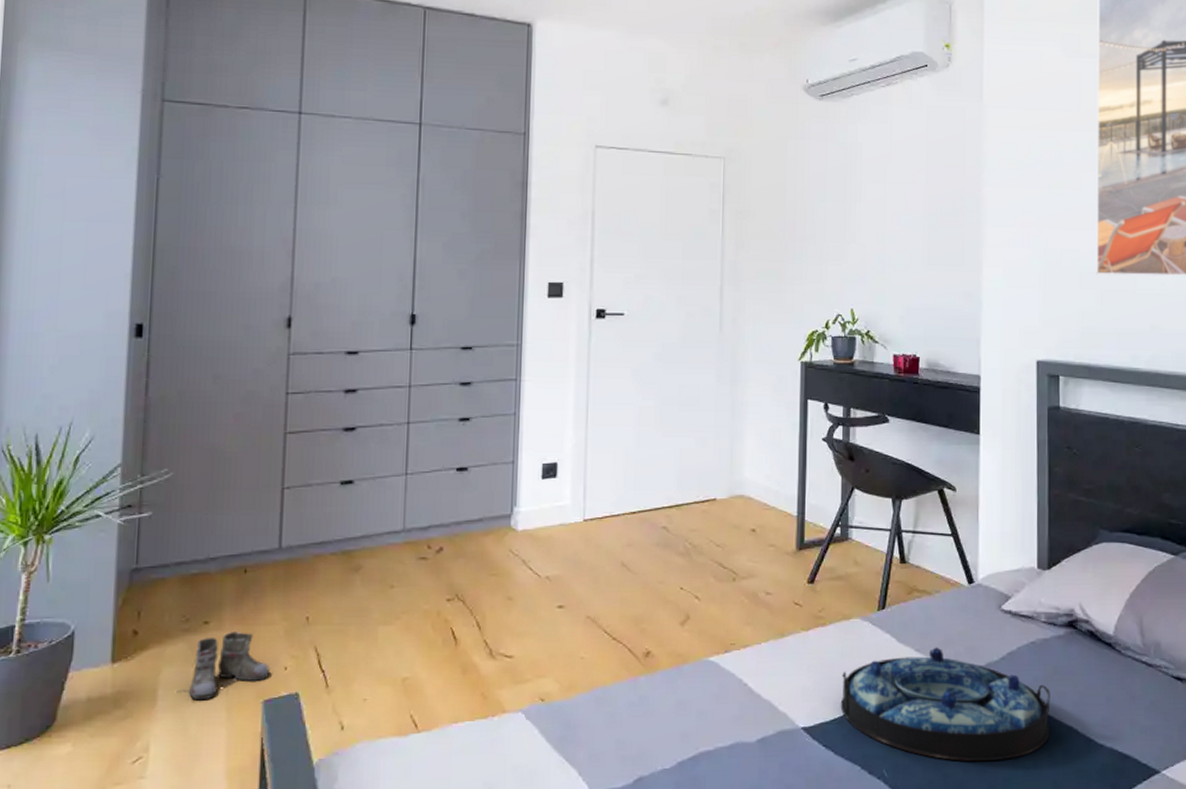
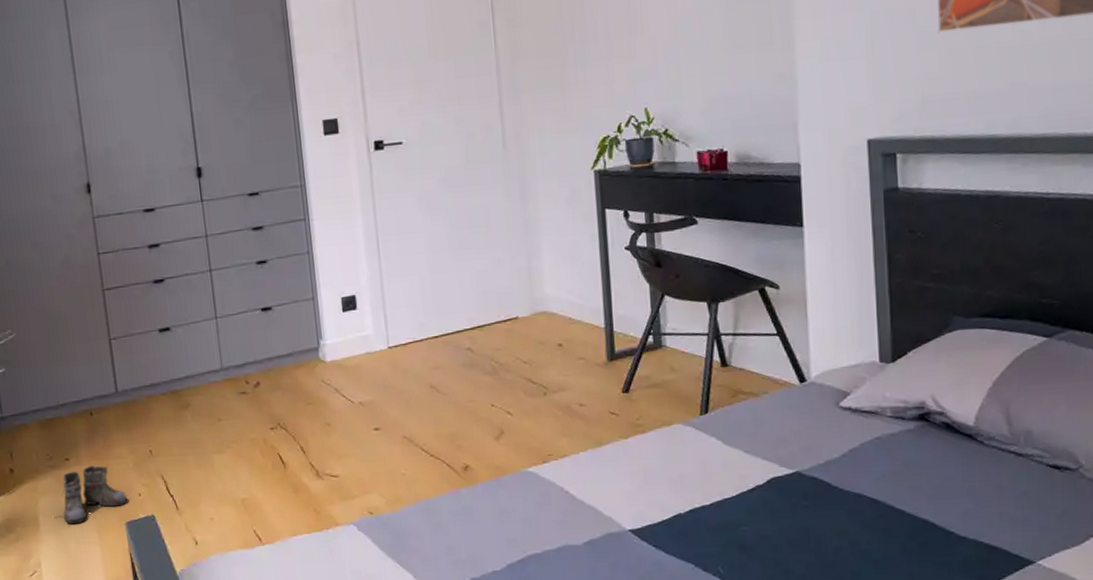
serving tray: present [840,647,1051,762] -> none [667,447,903,557]

